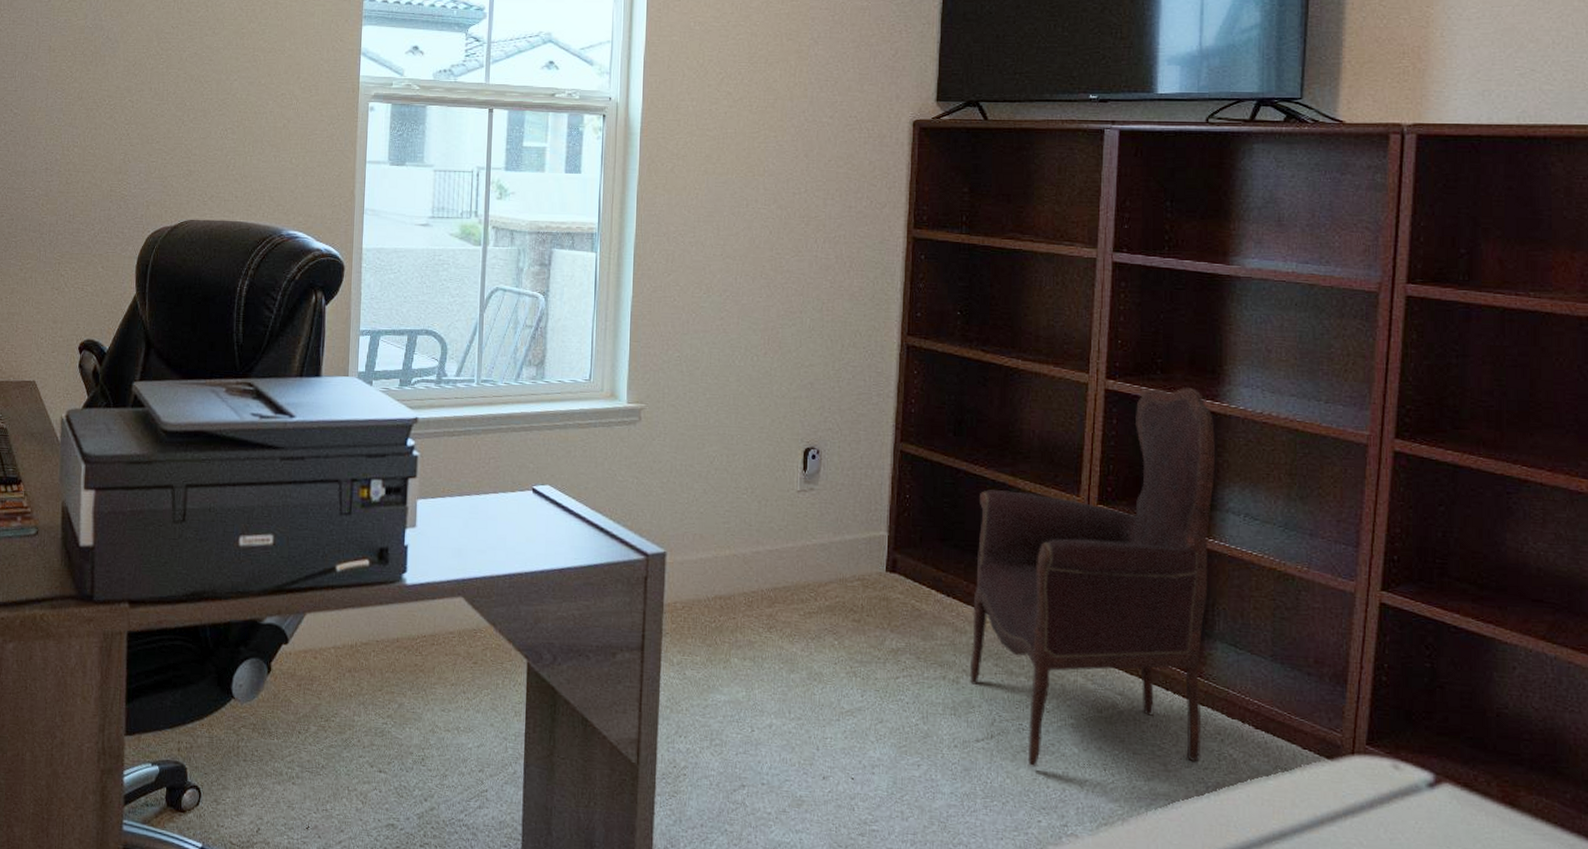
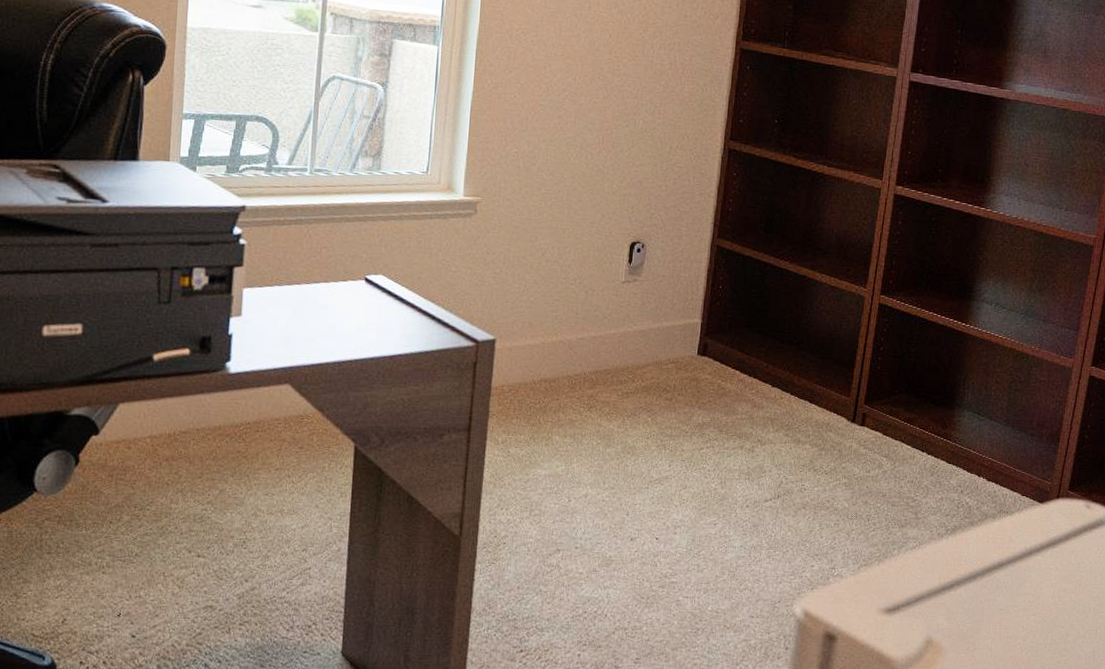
armchair: present [970,388,1216,768] -> none [763,194,979,521]

